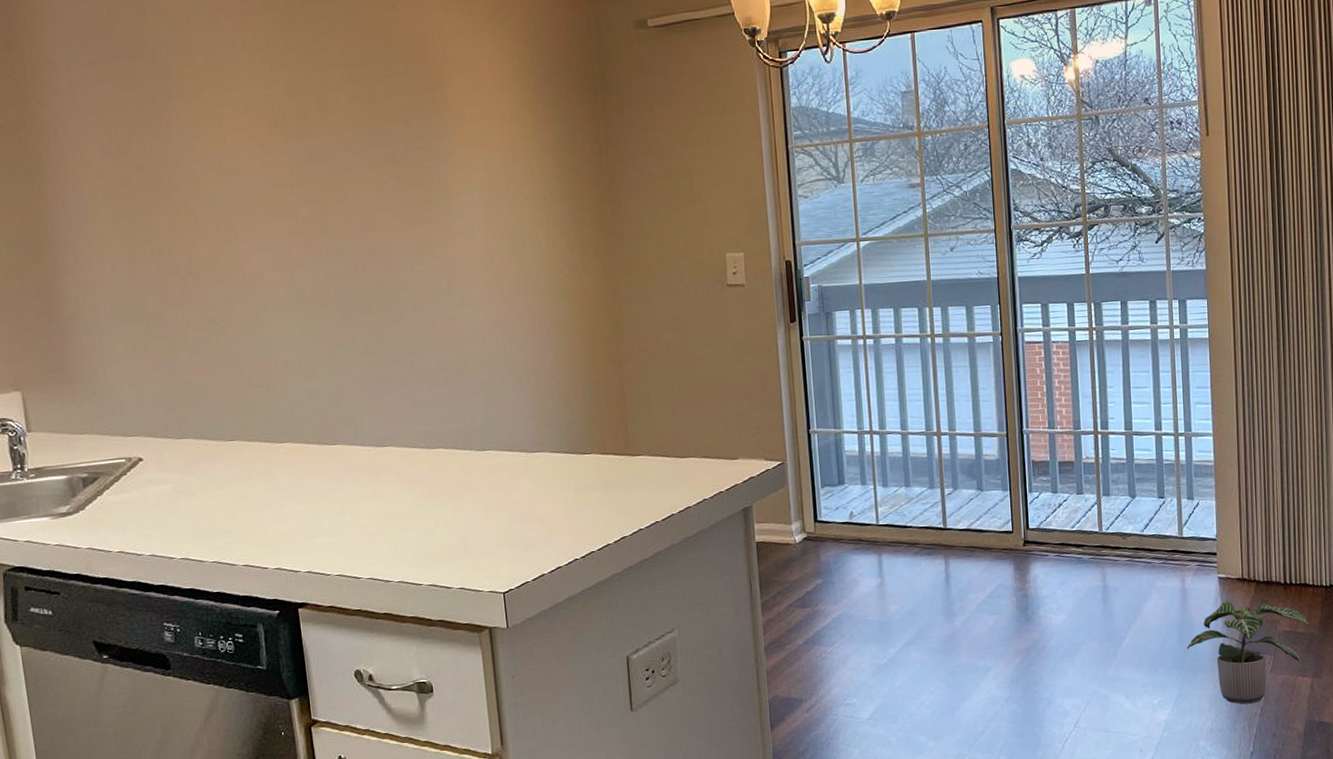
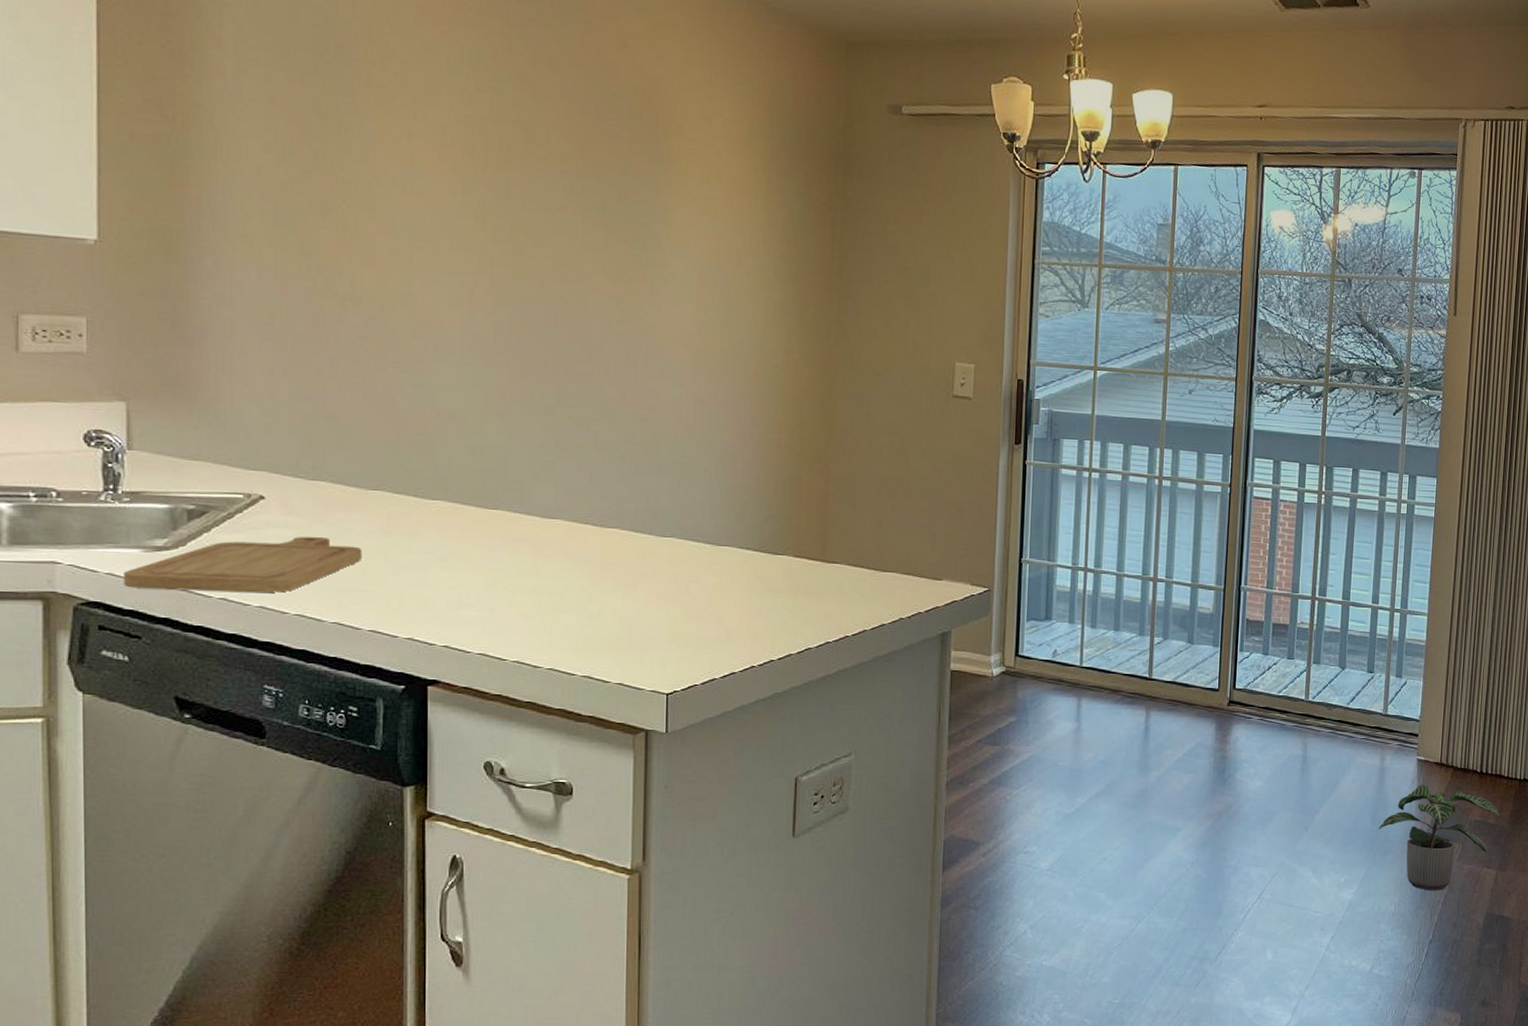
chopping board: none [39,488,229,552] -> present [124,536,362,593]

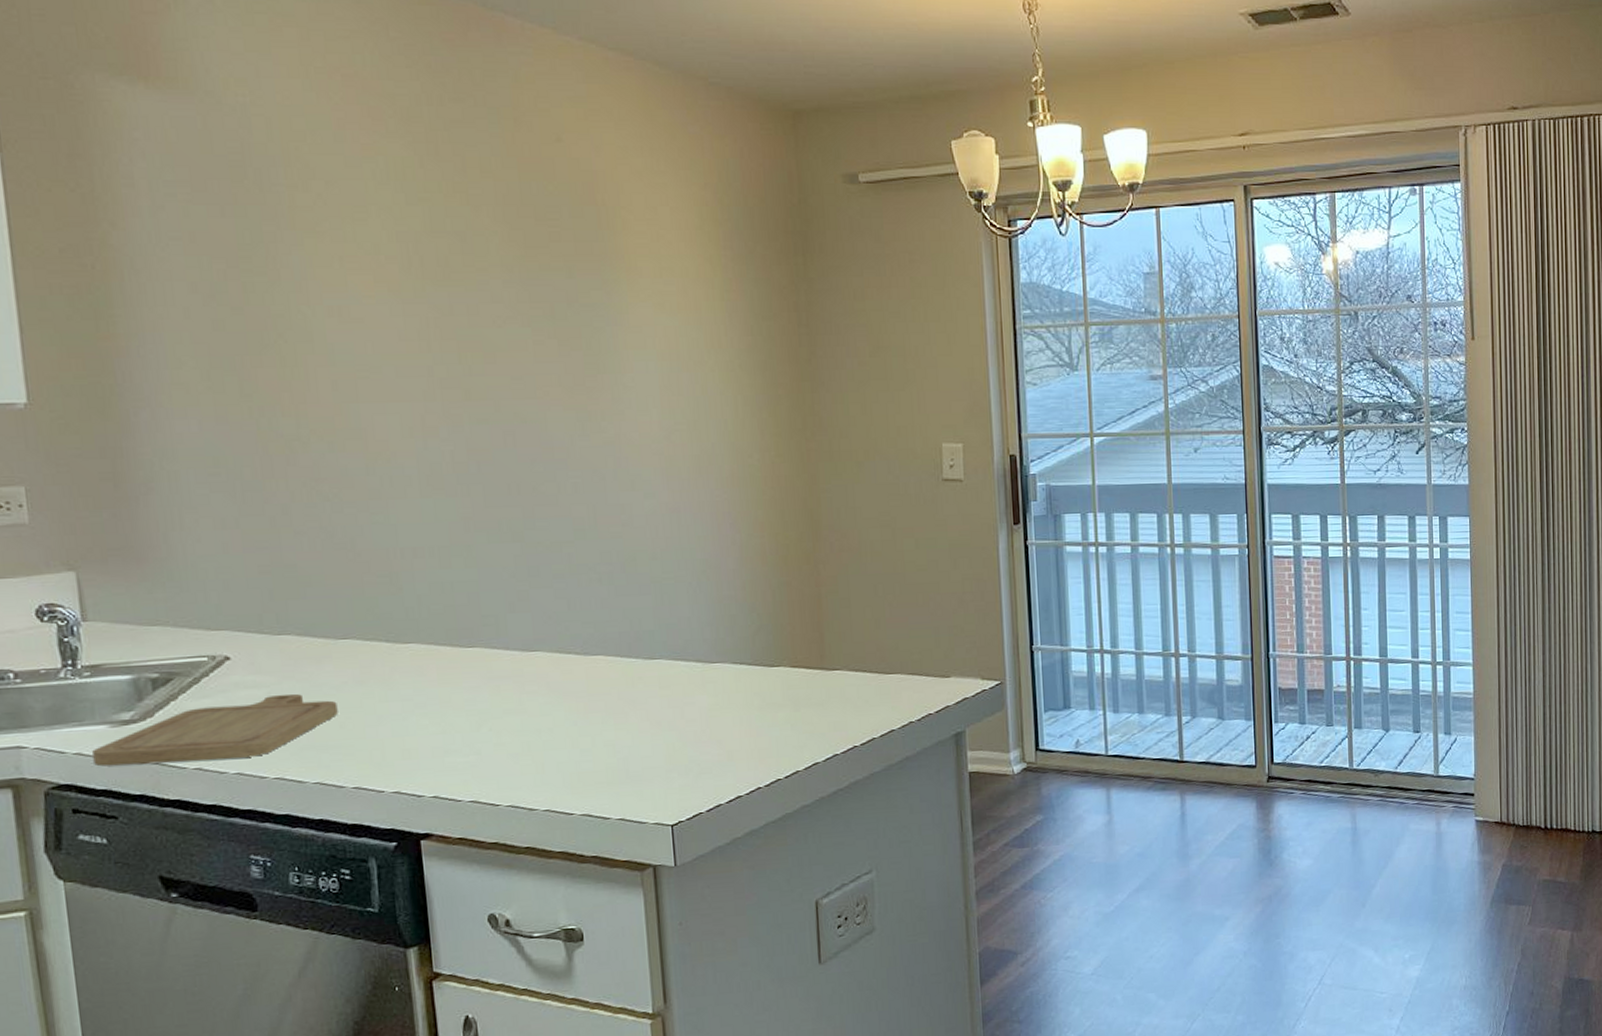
potted plant: present [1379,784,1500,891] -> none [1441,846,1570,959]

